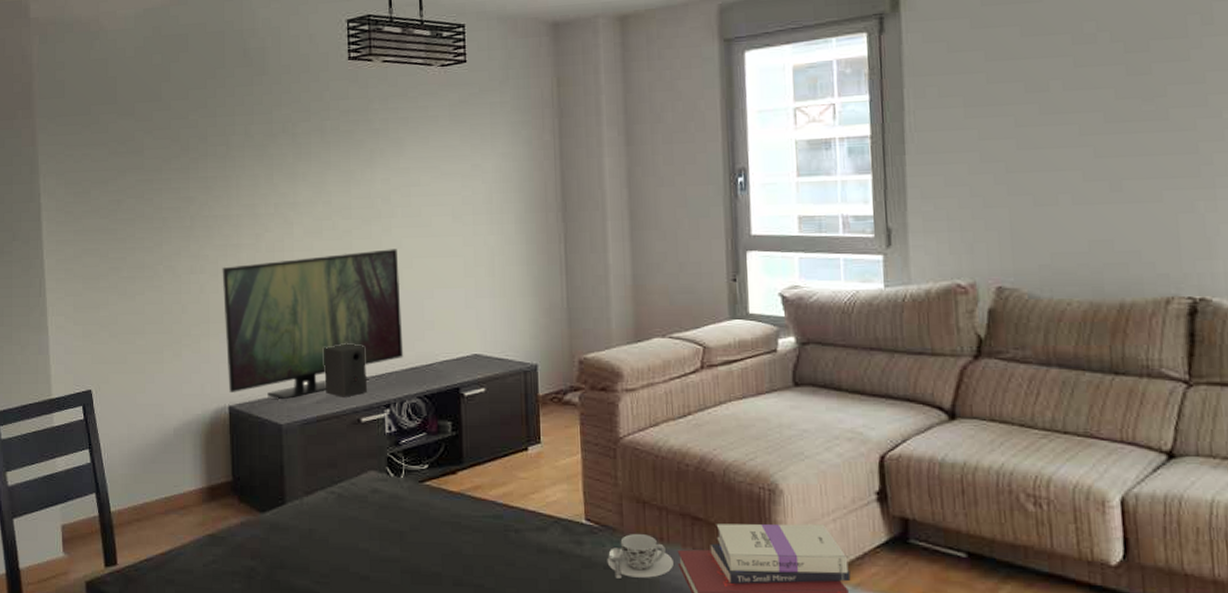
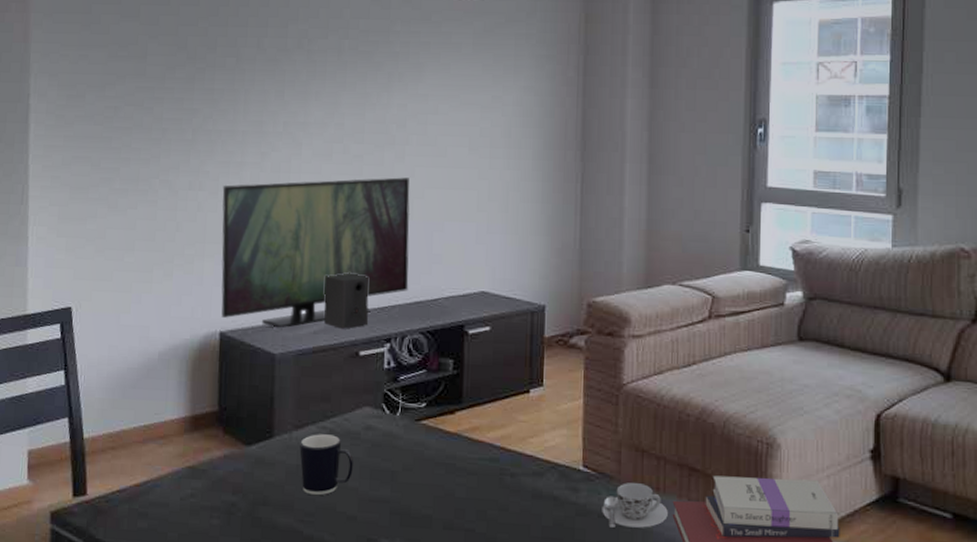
mug: none [311,497,363,558] -> present [299,433,353,496]

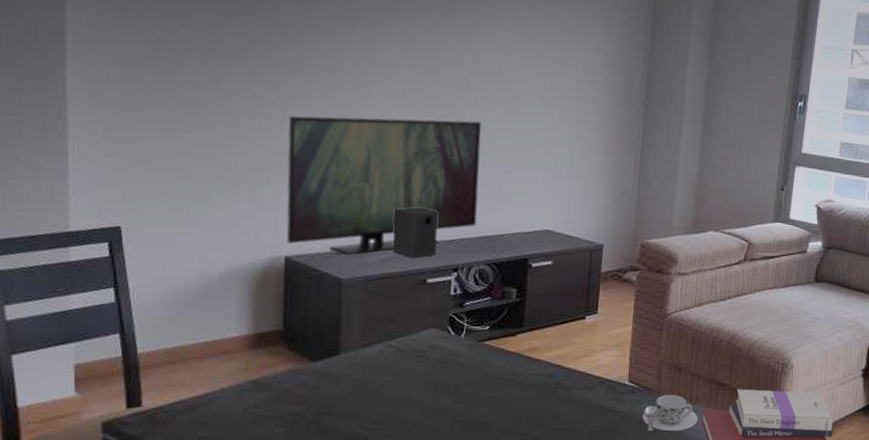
mug: present [299,433,353,496] -> none [365,351,418,406]

